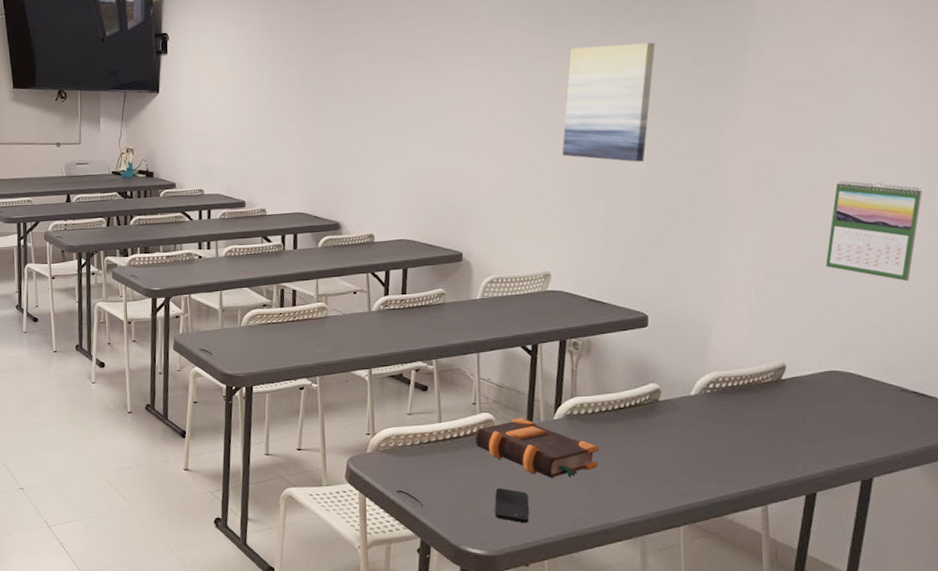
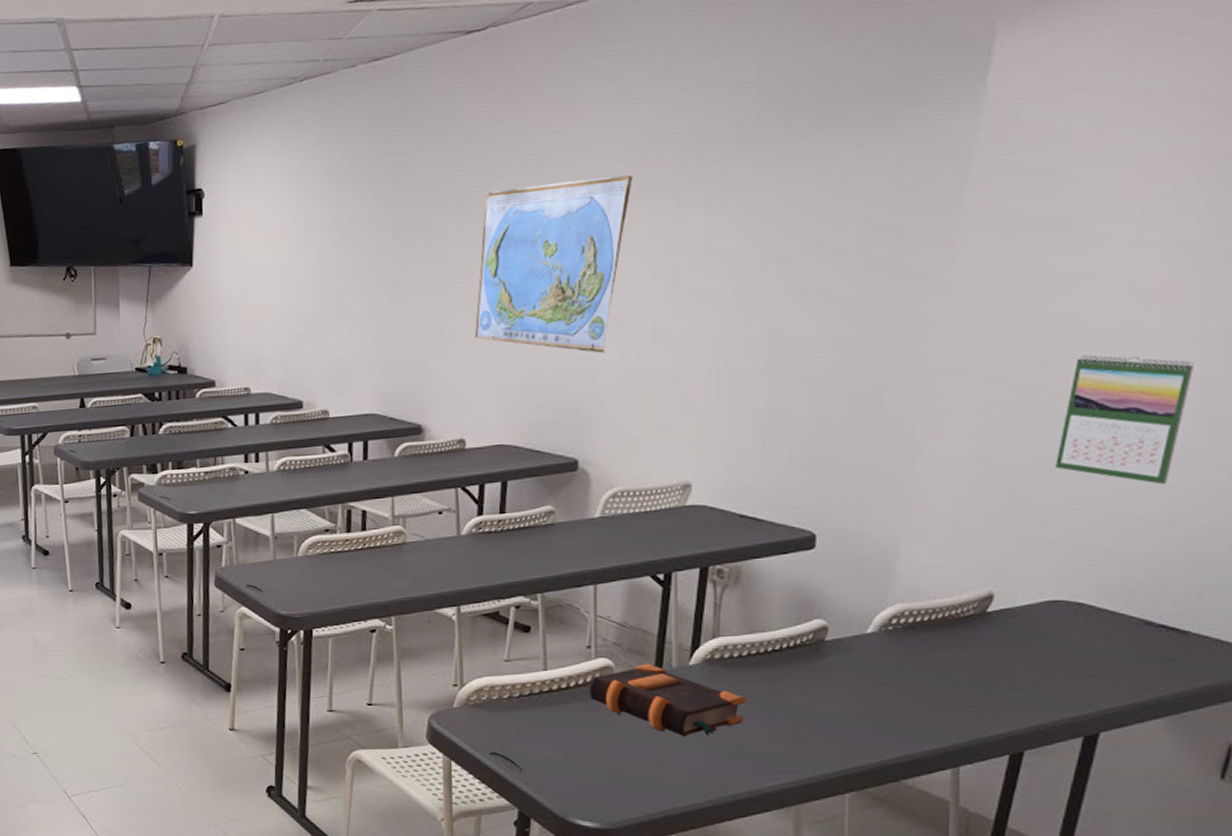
world map: none [380,34,499,170] -> present [474,174,633,353]
smartphone: present [494,487,529,523] -> none [610,748,654,790]
wall art: present [562,42,656,162] -> none [711,178,842,338]

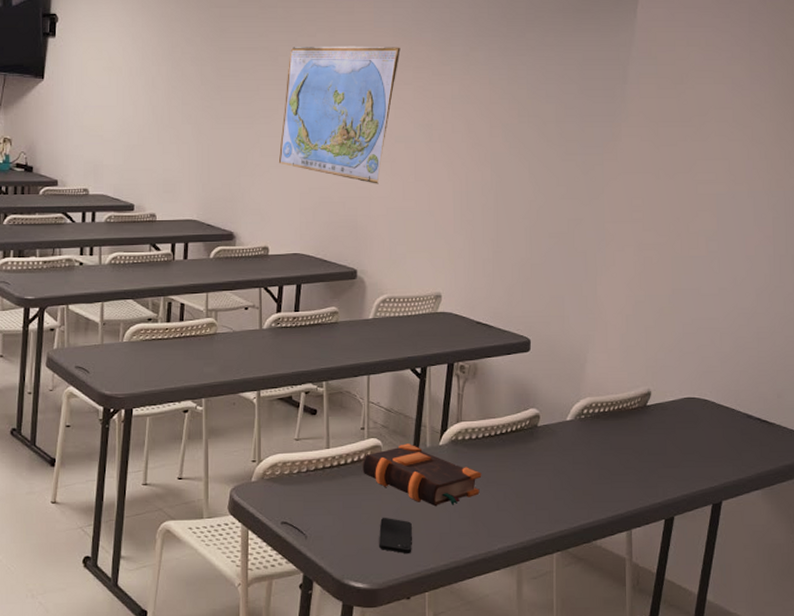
smartphone: none [610,748,654,790] -> present [378,517,412,553]
calendar: present [1055,355,1193,484] -> none [687,215,768,313]

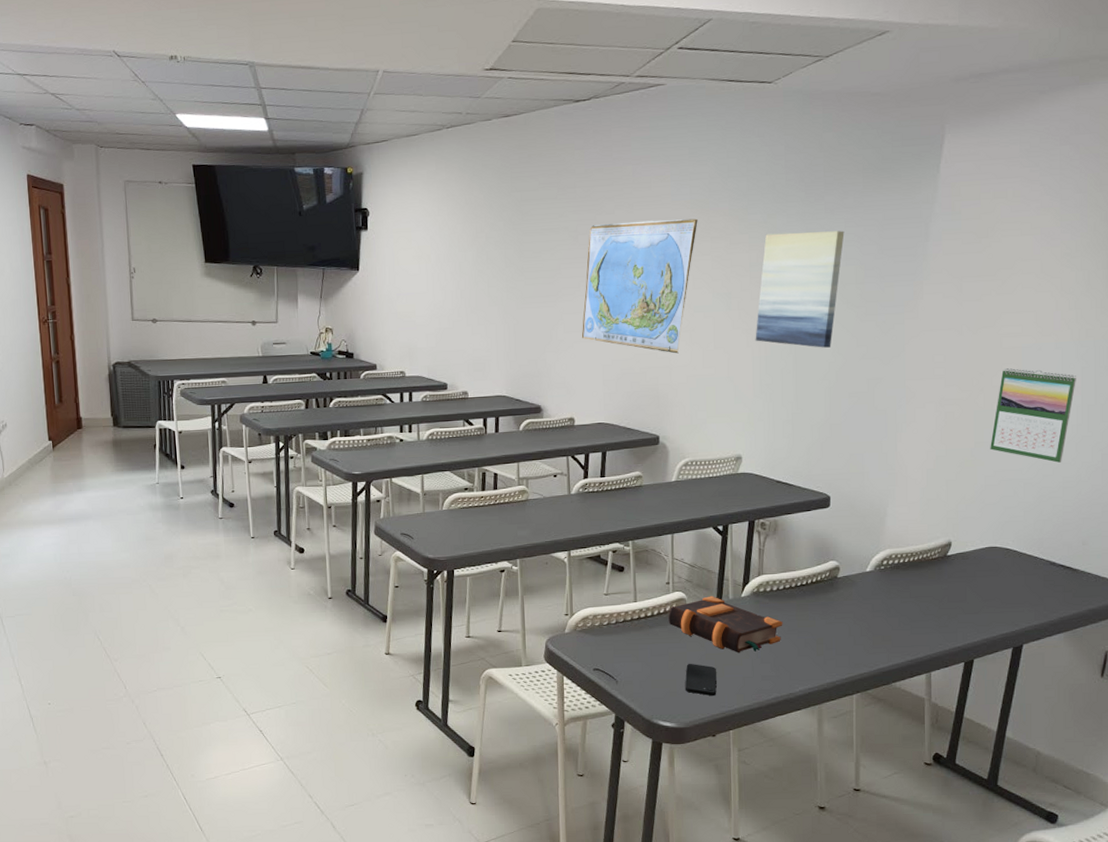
wall art: none [456,67,545,186] -> present [755,230,845,348]
calendar: none [687,215,768,313] -> present [990,368,1076,463]

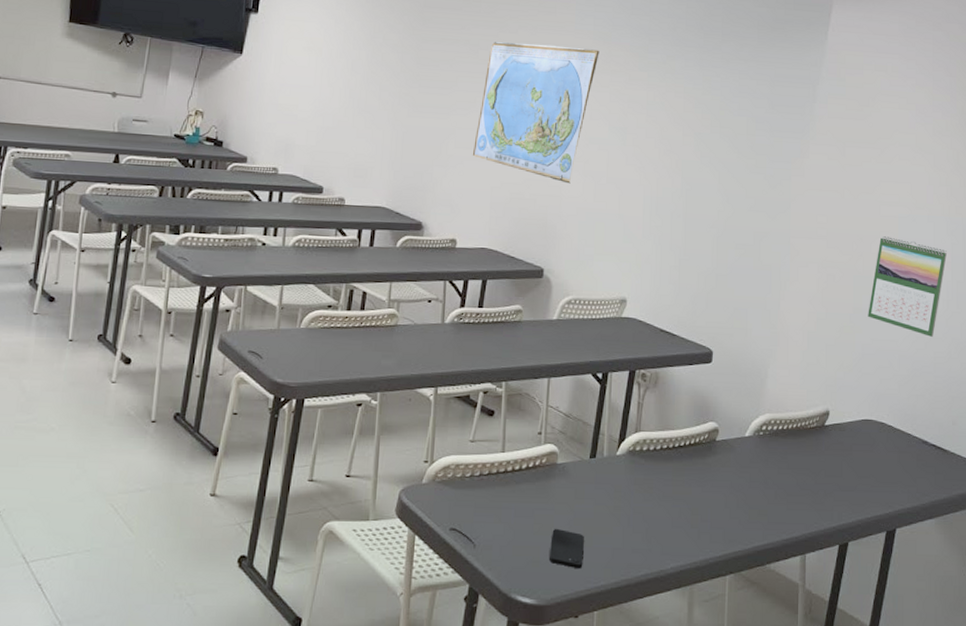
bible: present [668,596,783,653] -> none [537,451,658,520]
wall art: present [755,230,845,348] -> none [647,75,739,196]

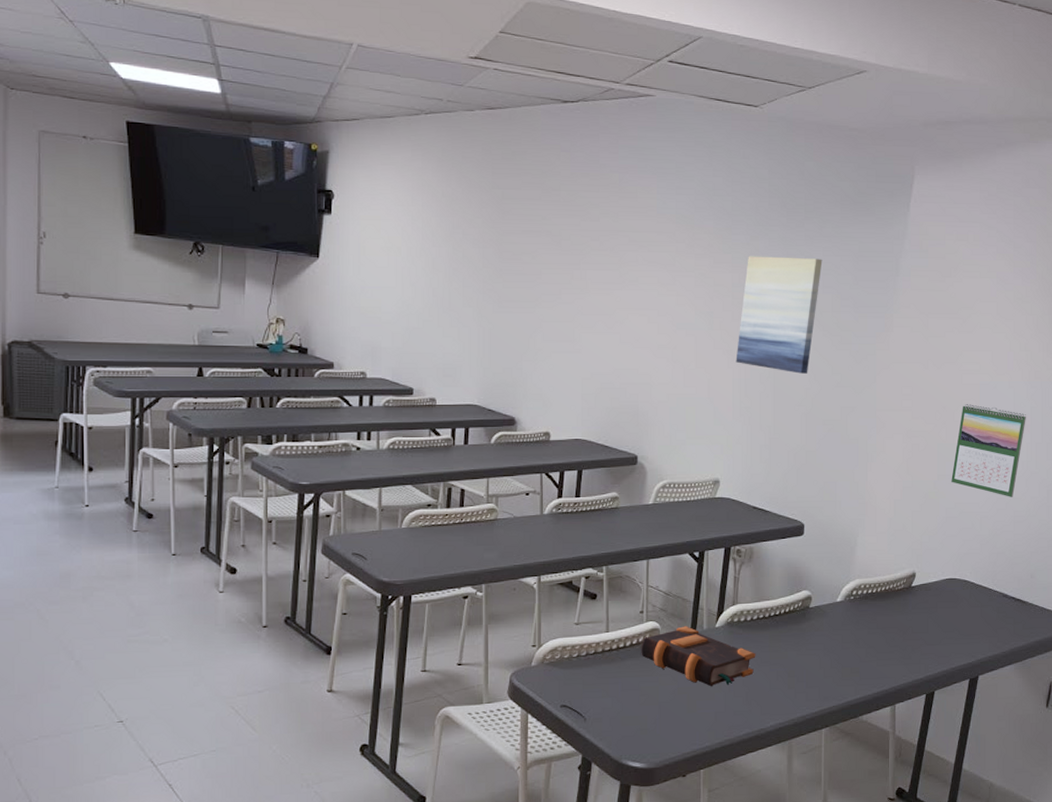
world map: present [472,42,600,184] -> none [560,231,683,371]
bible: none [537,451,658,520] -> present [641,626,756,687]
smartphone: present [548,528,584,568] -> none [655,698,688,733]
wall art: none [647,75,739,196] -> present [736,256,823,374]

